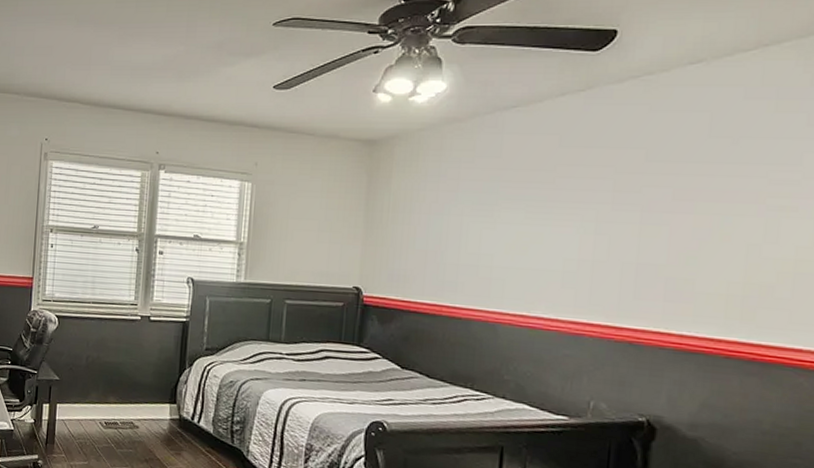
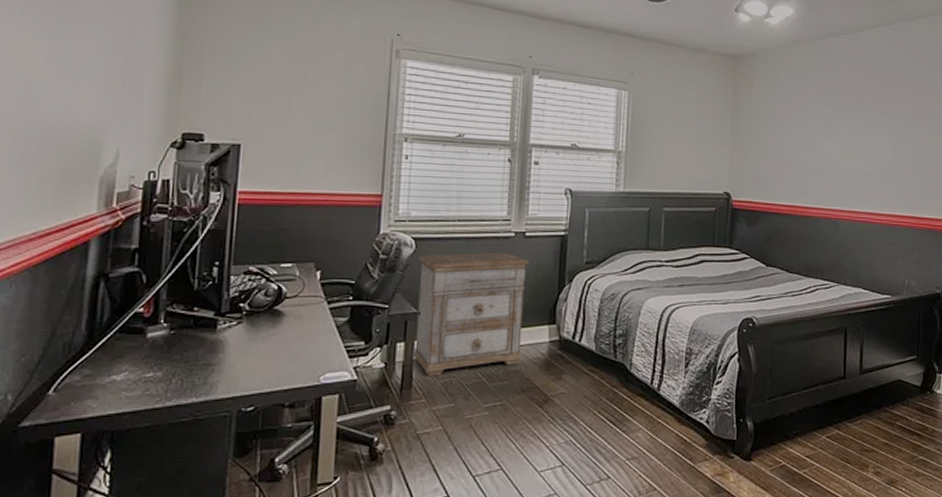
nightstand: none [55,331,153,436] -> present [413,252,529,376]

